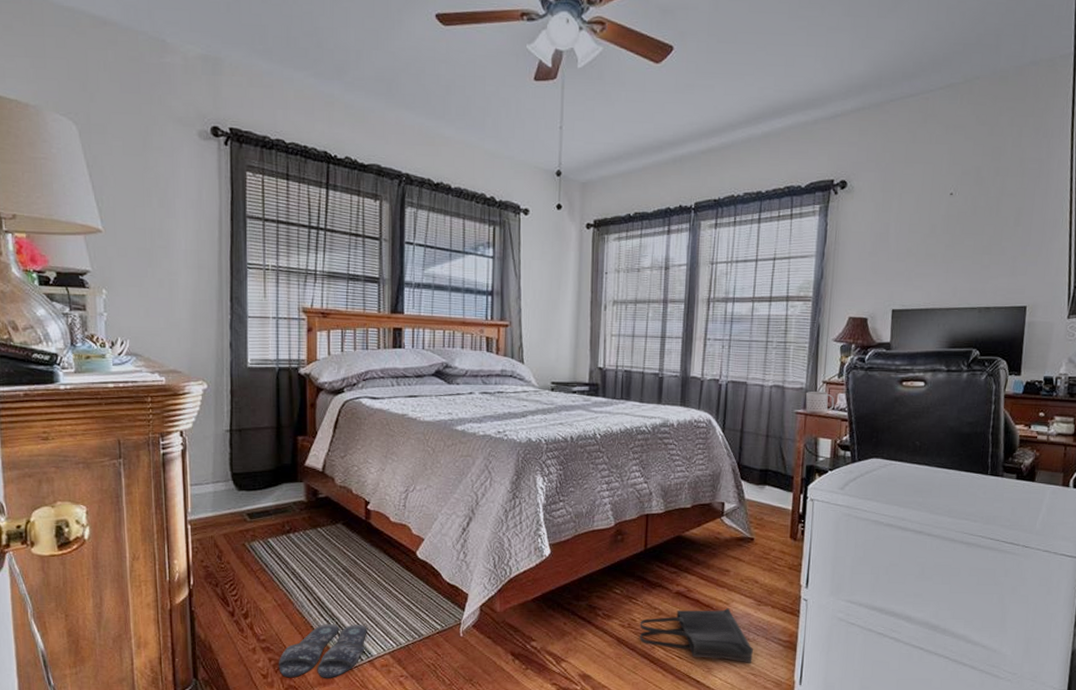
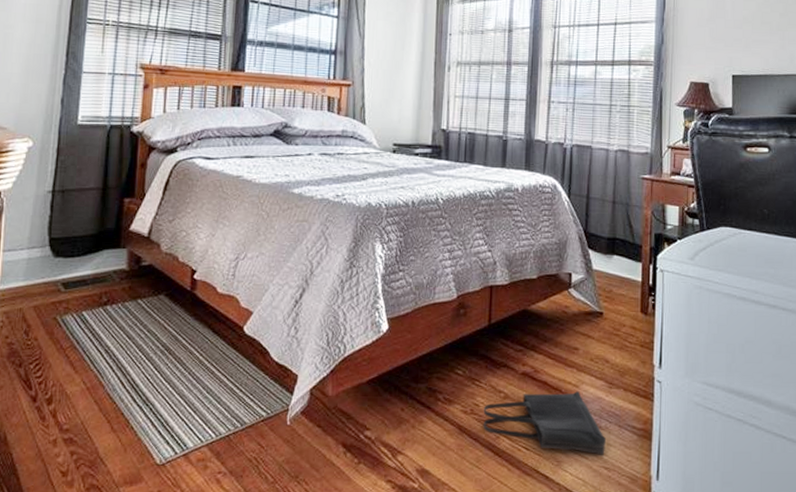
slippers: present [279,623,367,678] -> none [81,410,185,476]
mug: present [805,392,835,415] -> none [651,156,681,181]

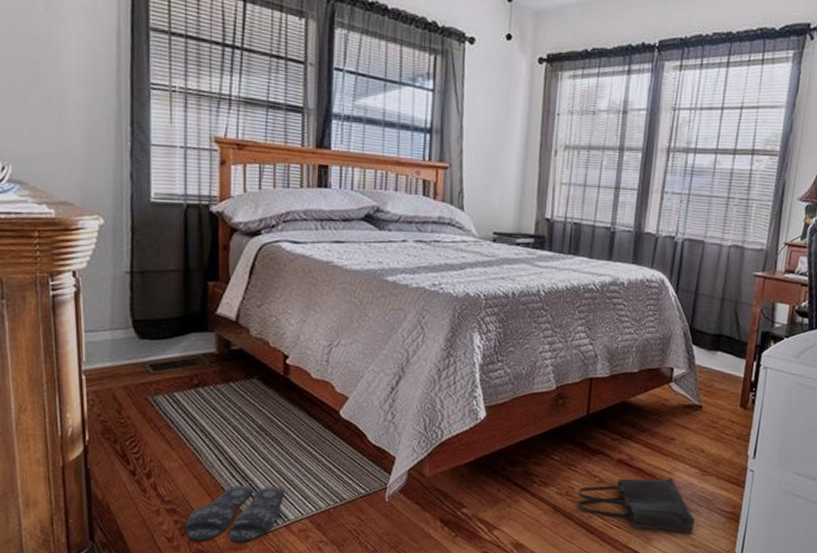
slippers: none [81,410,185,476] -> present [186,485,284,543]

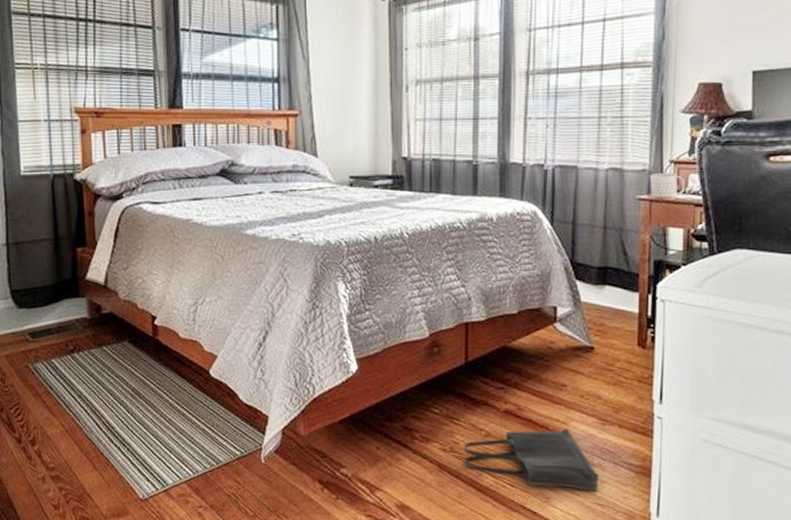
slippers: present [186,485,284,543] -> none [70,449,161,509]
mug: none [764,253,796,279] -> present [649,173,686,201]

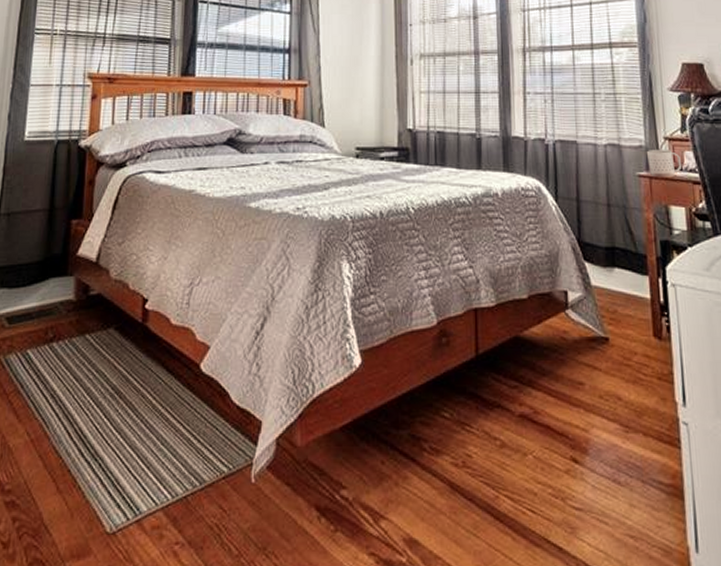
tote bag: present [464,428,600,492] -> none [477,437,629,519]

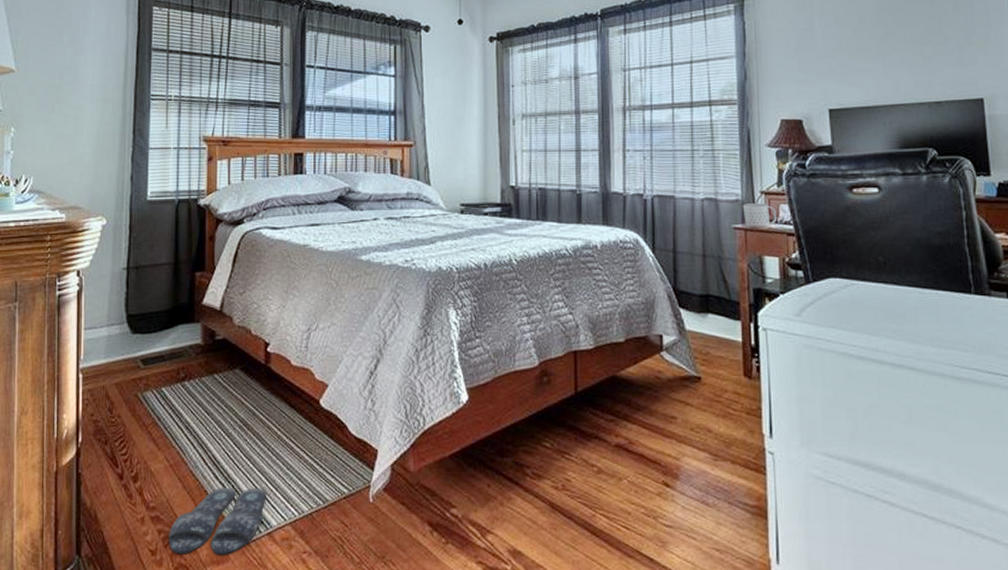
slippers: none [24,465,137,548] -> present [169,487,266,555]

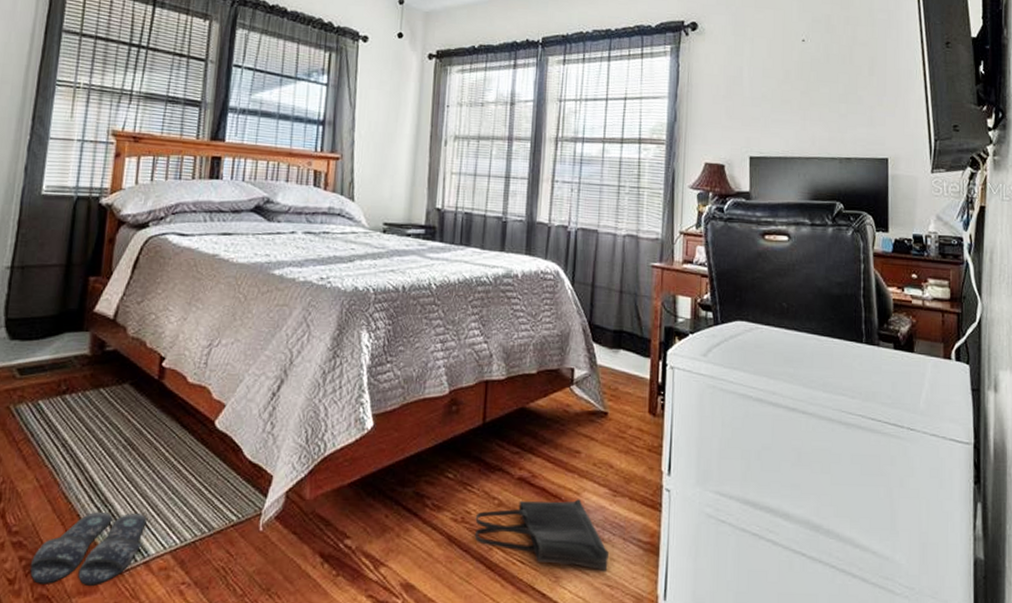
tote bag: none [576,464,716,535] -> present [474,499,610,571]
mug: present [742,203,778,230] -> none [661,243,693,270]

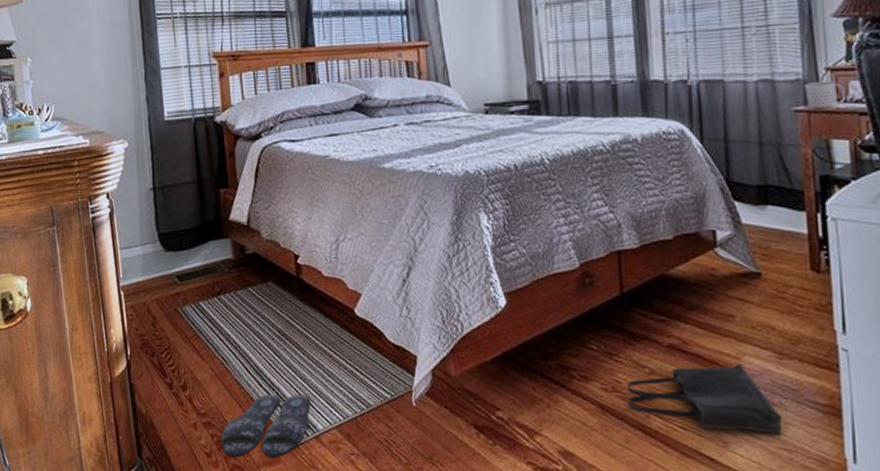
mug: none [661,243,693,270] -> present [804,81,847,112]

